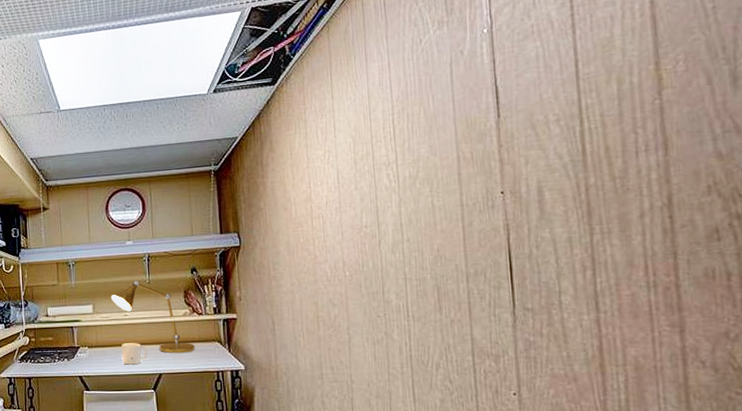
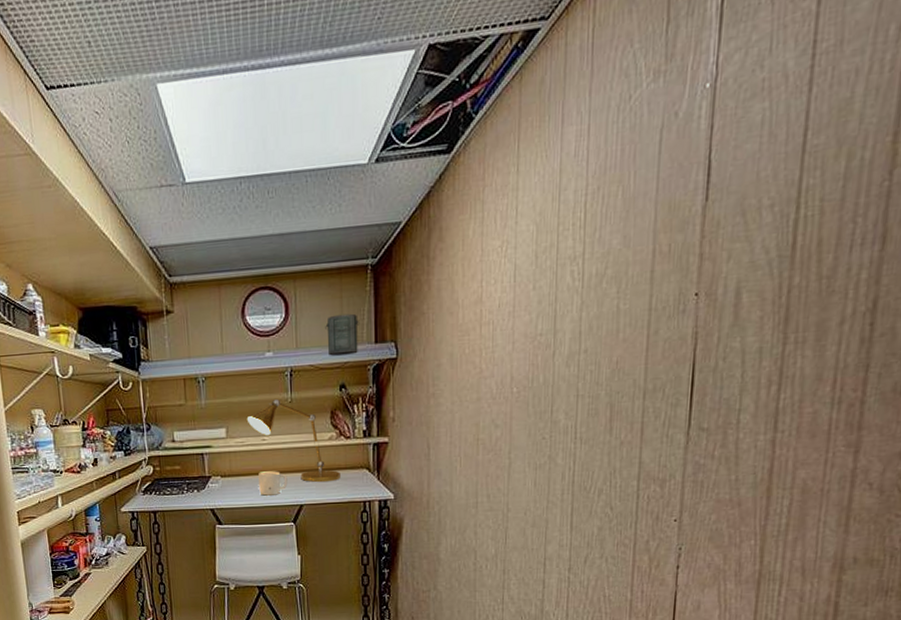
paint can: none [177,209,207,244] -> present [325,313,360,356]

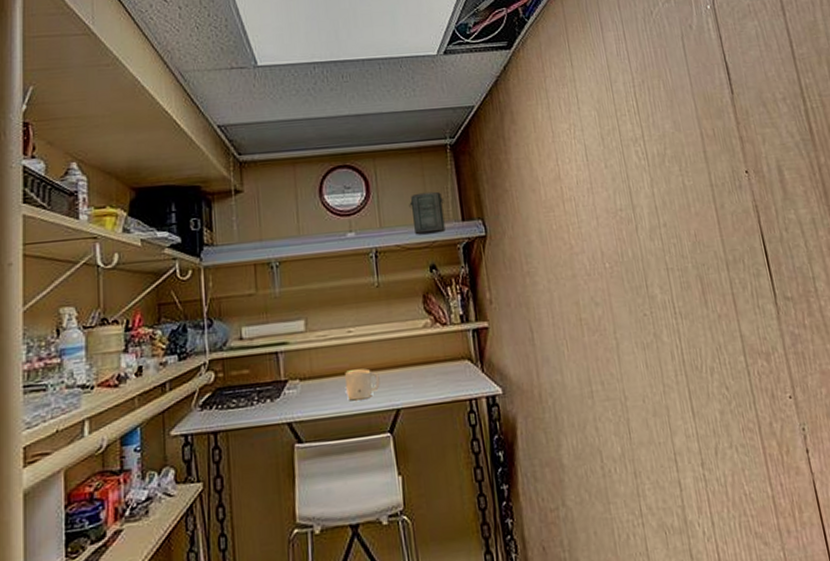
desk lamp: present [246,398,341,483] -> none [328,283,441,381]

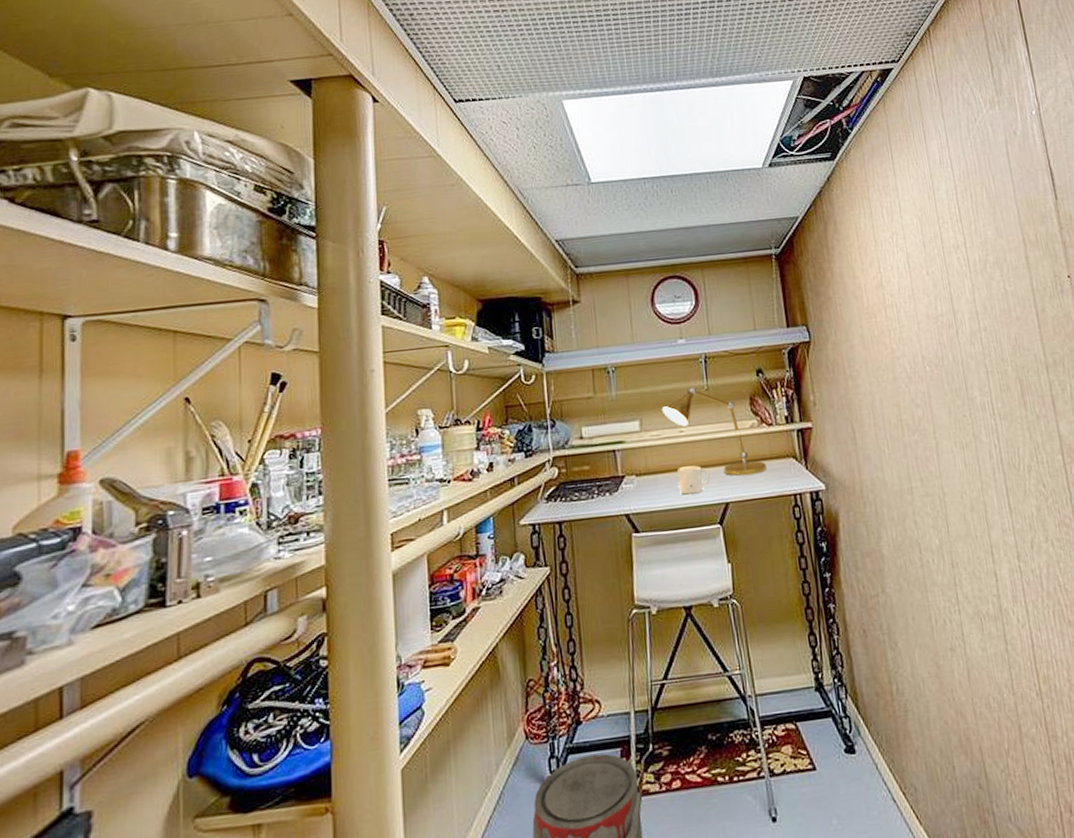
desk lamp: none [328,283,441,381] -> present [661,386,767,477]
paint can: present [409,191,446,235] -> none [736,299,771,341]

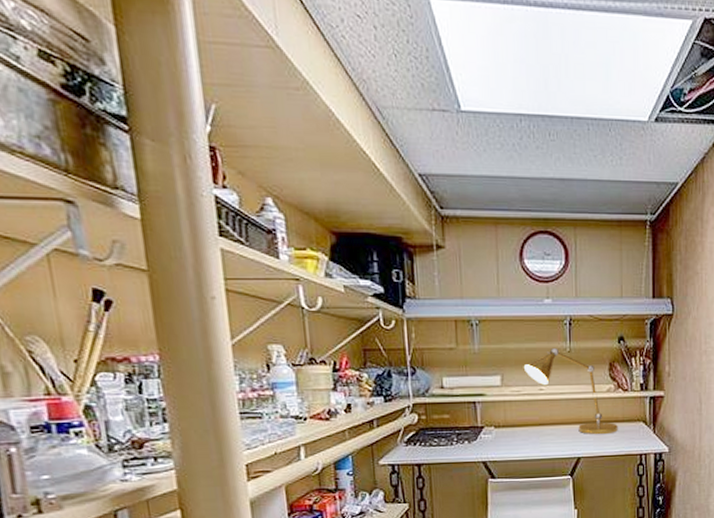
mug: present [677,465,711,495] -> none [535,422,565,448]

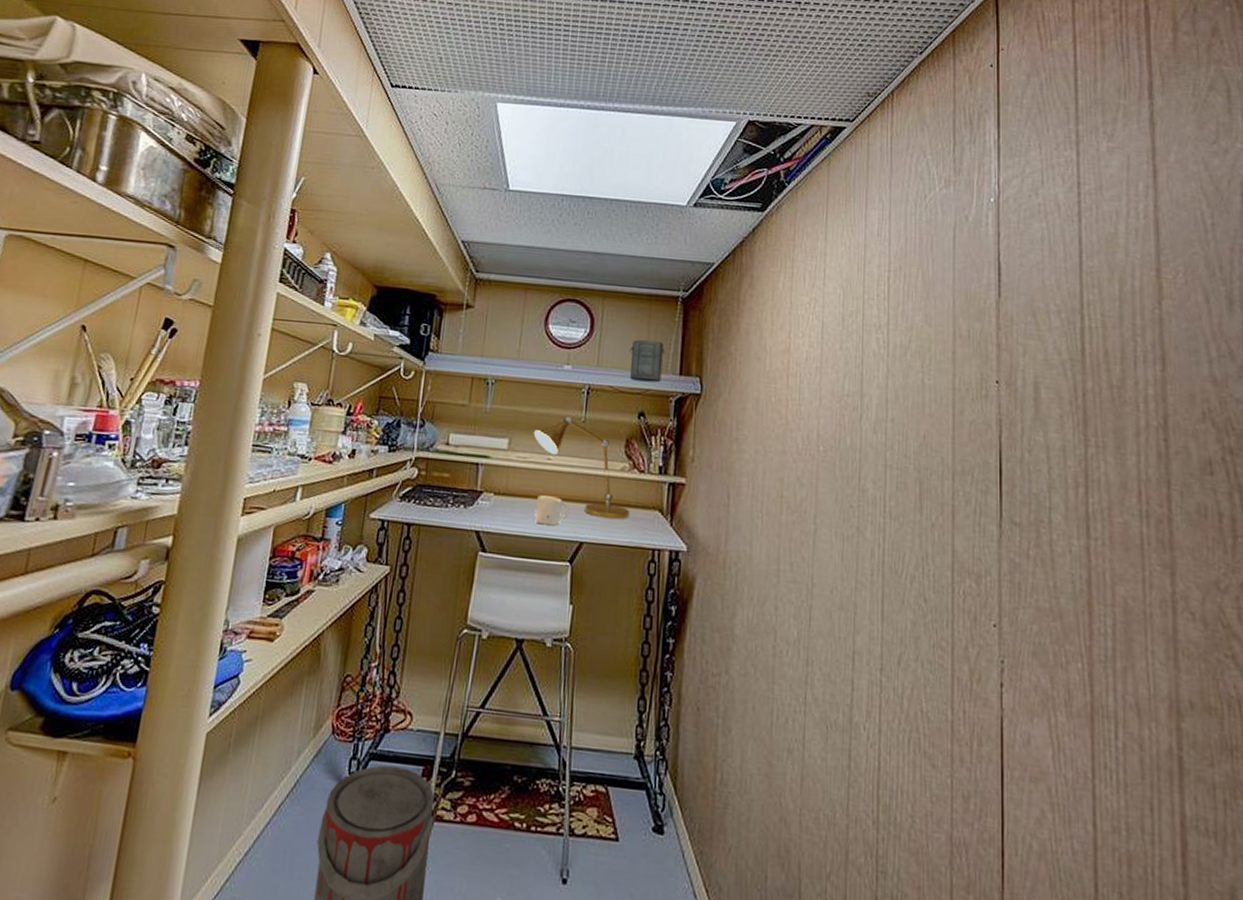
mug: none [535,422,565,448] -> present [535,495,570,526]
paint can: none [605,266,639,308] -> present [629,339,666,383]

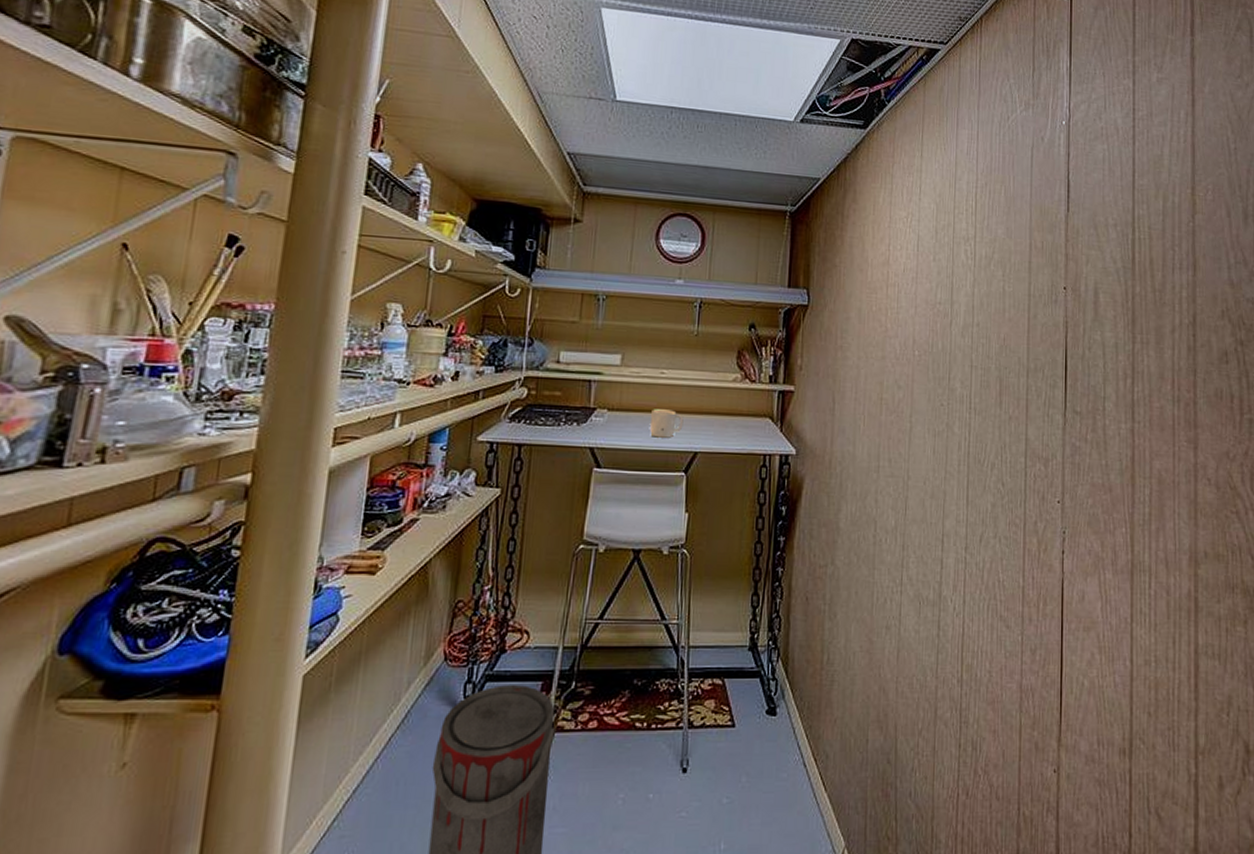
desk lamp: present [533,415,630,520] -> none [646,329,742,429]
paint can: present [629,339,666,383] -> none [740,253,775,295]

